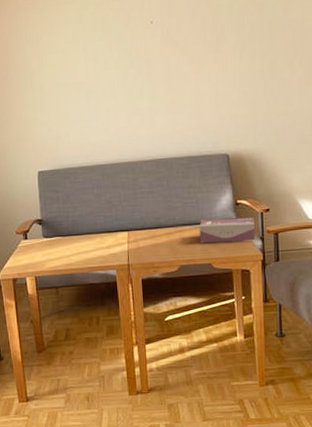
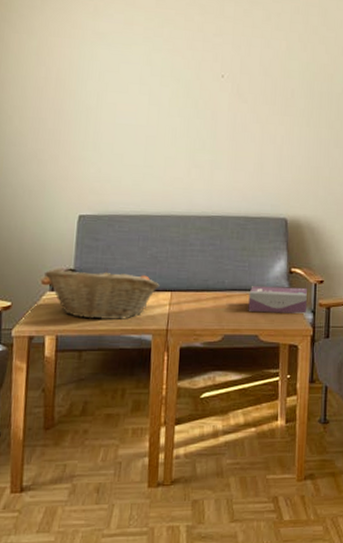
fruit basket: none [17,215,117,261] -> present [45,268,160,319]

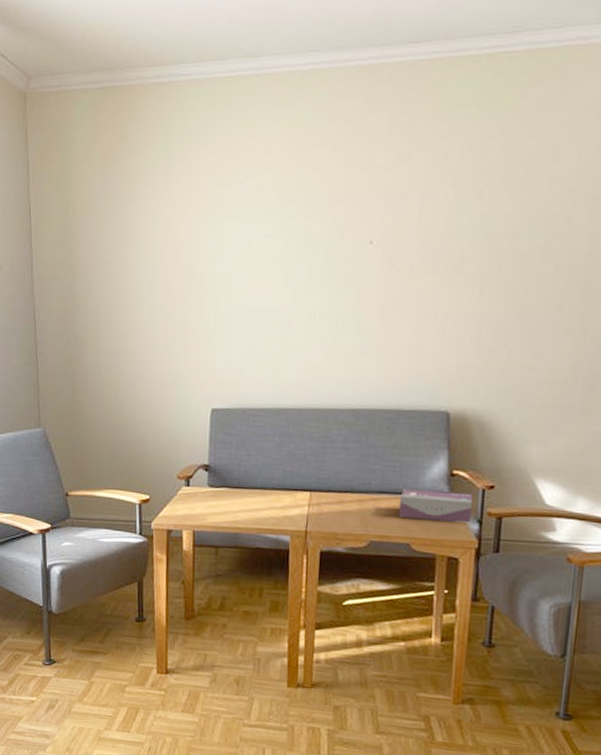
fruit basket: present [45,268,160,319] -> none [180,464,298,519]

